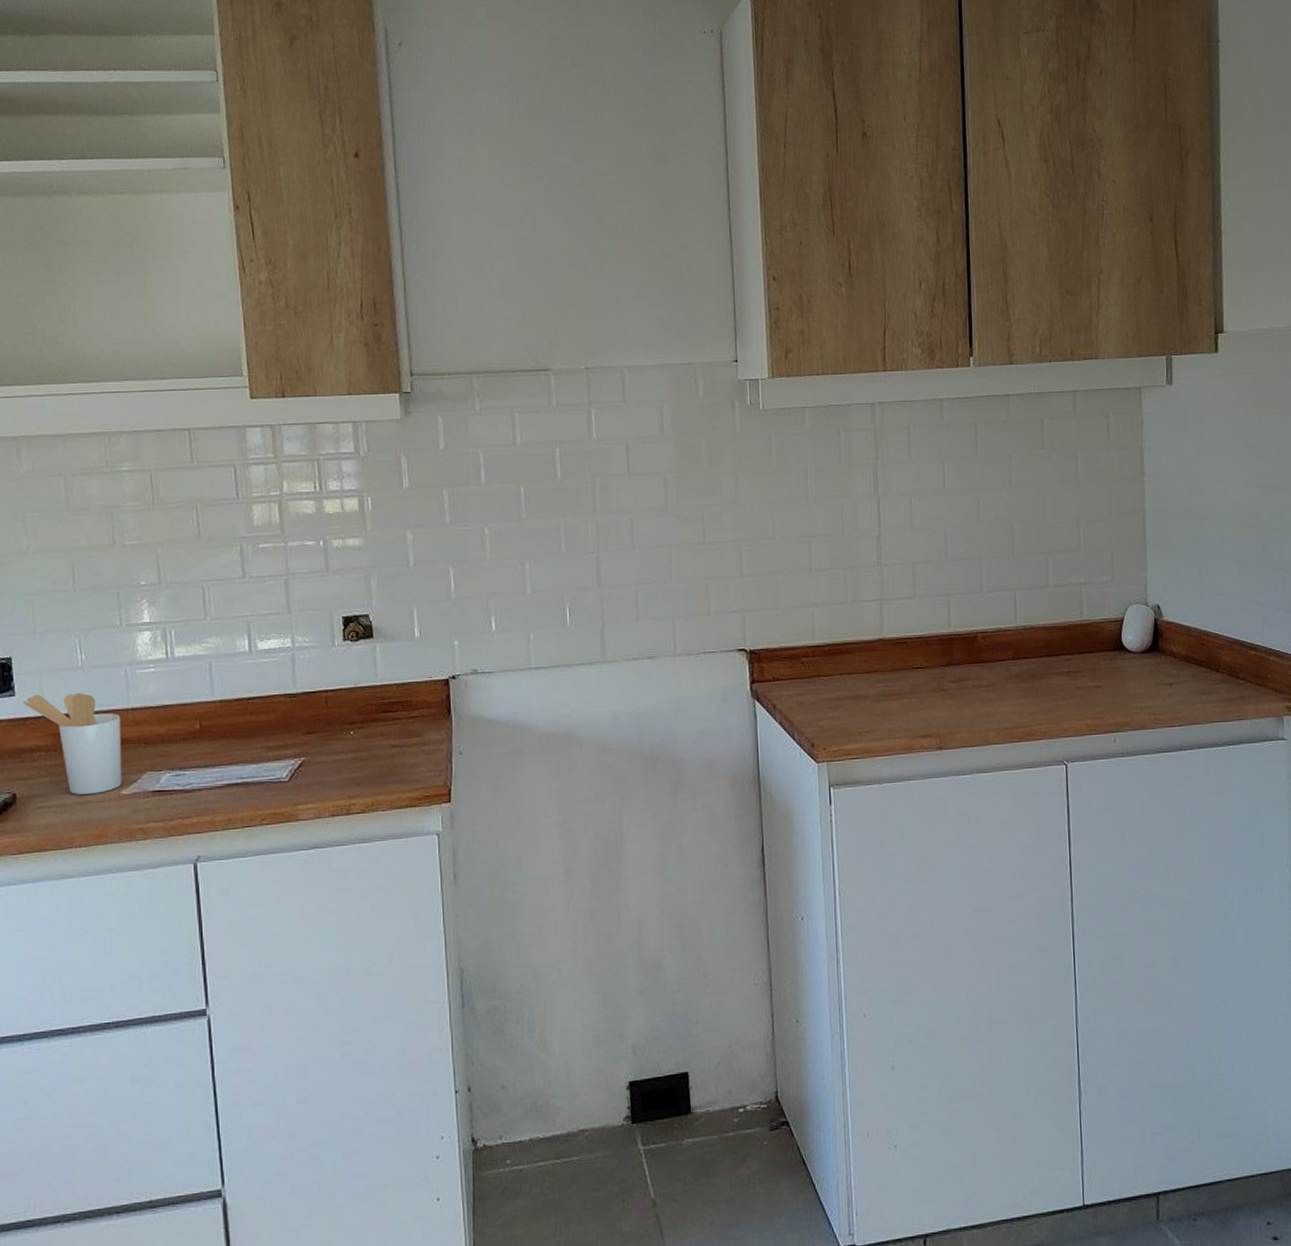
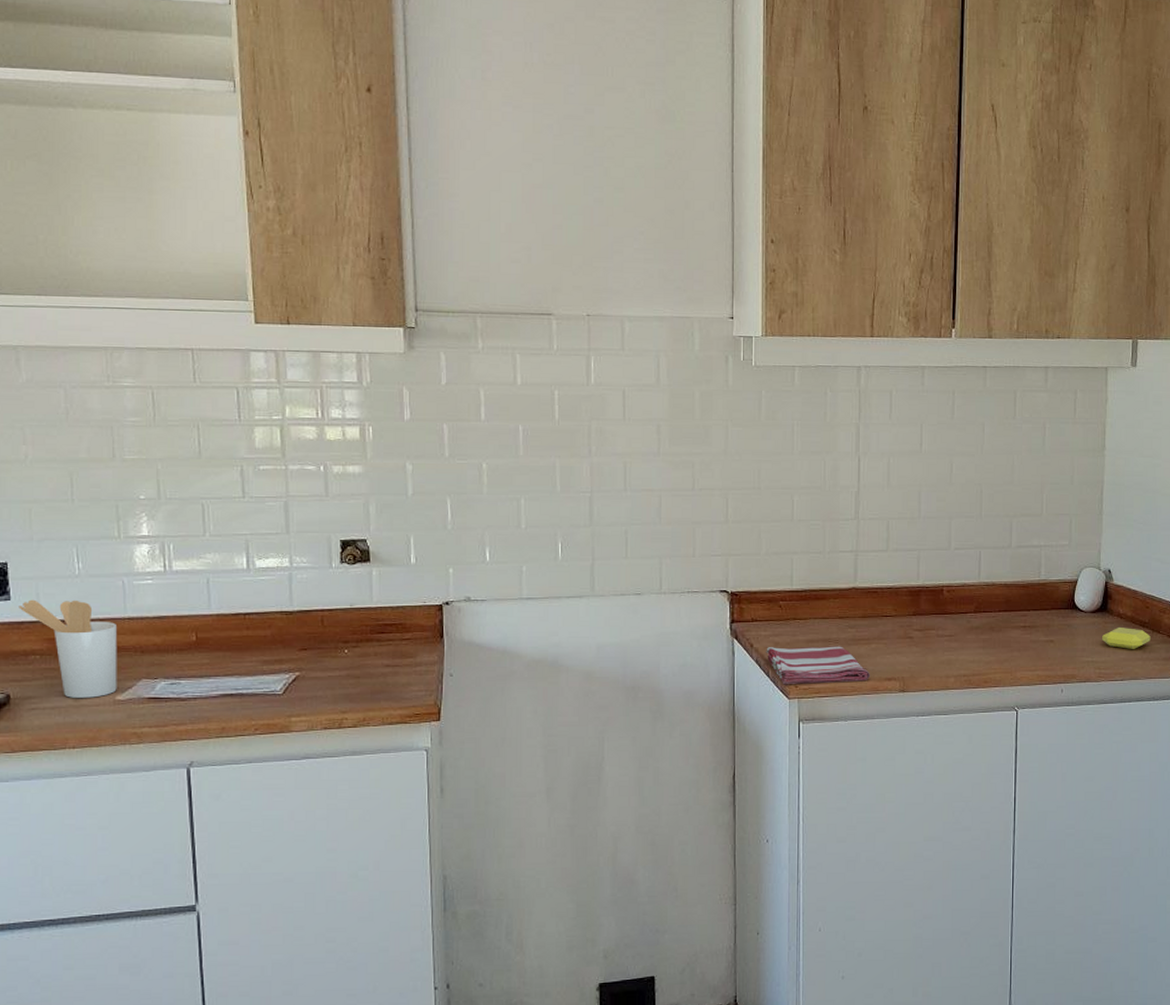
dish towel: none [790,703,904,748] -> present [766,646,871,685]
soap bar: none [1155,667,1209,691] -> present [1102,626,1151,649]

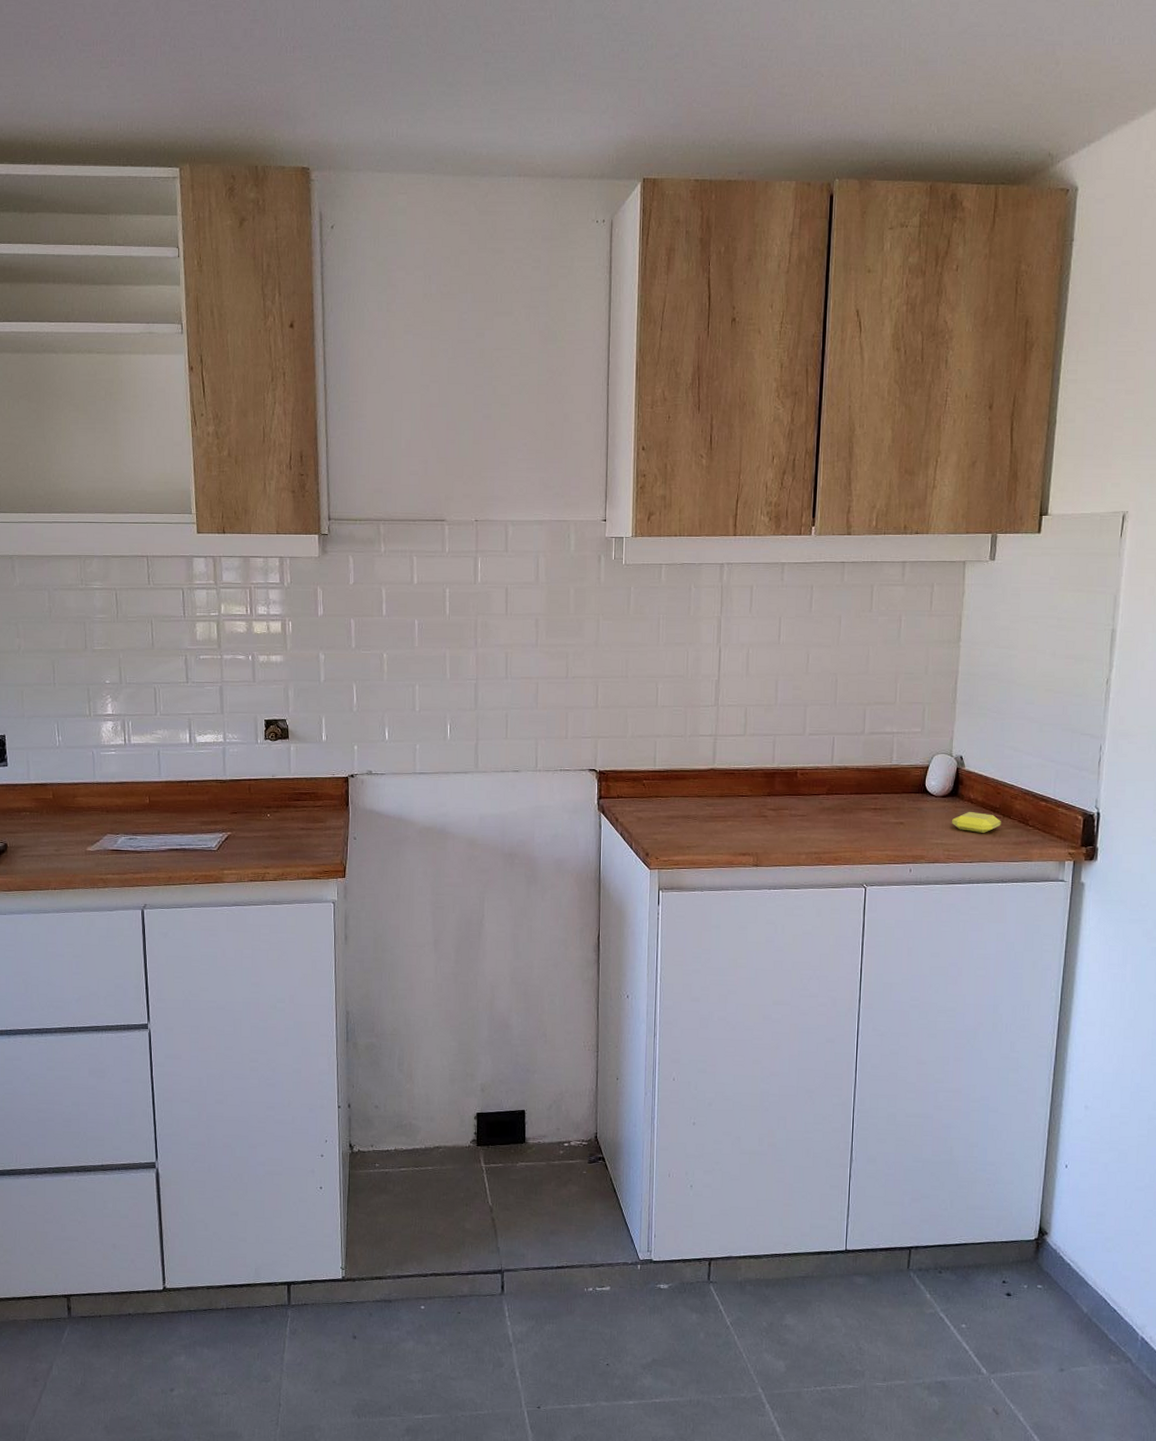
utensil holder: present [19,599,118,698] -> none [14,766,88,848]
dish towel: present [766,646,871,685] -> none [630,821,726,857]

